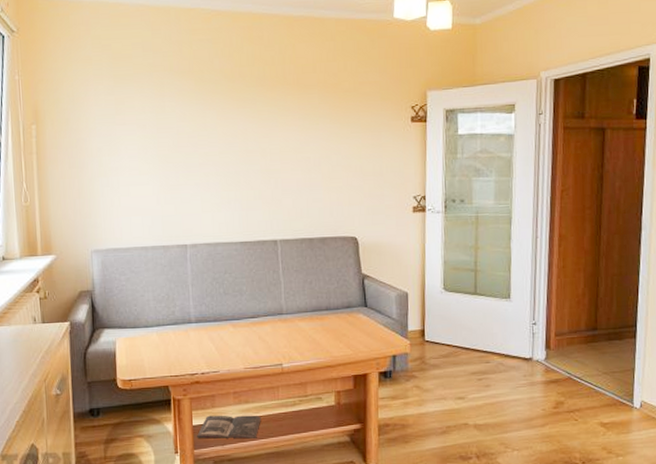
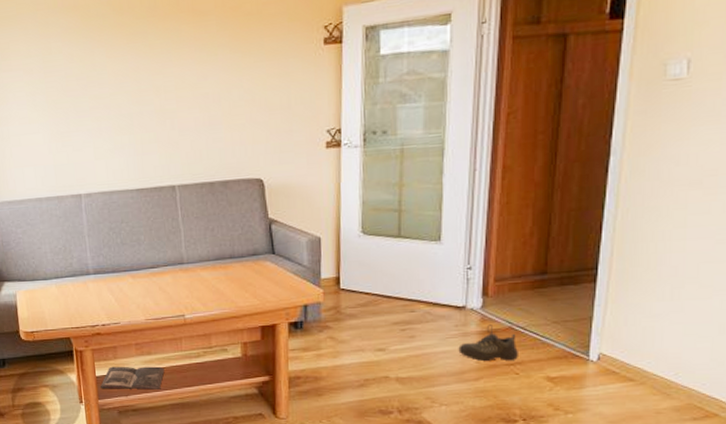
shoe: none [527,375,577,408] -> present [458,324,518,361]

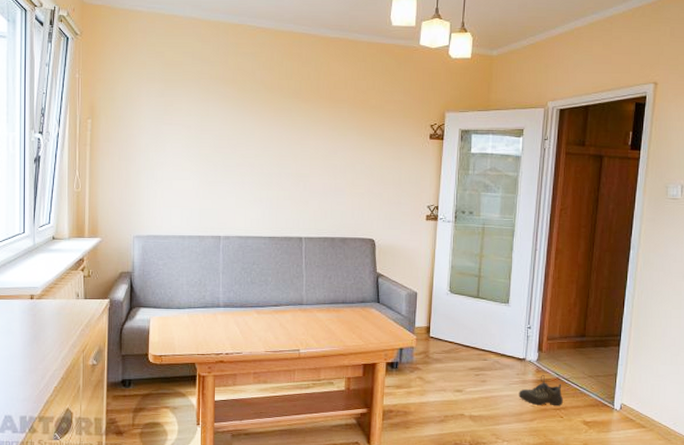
magazine: present [101,366,165,390] -> none [218,392,277,416]

